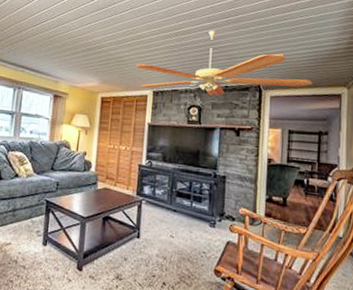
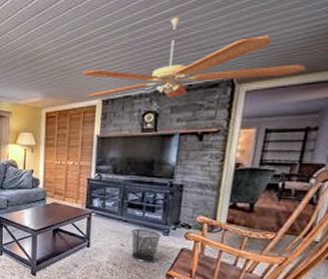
waste bin: none [180,219,209,257] -> present [131,228,162,263]

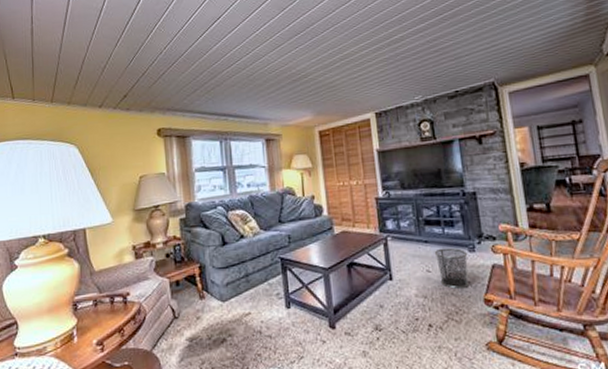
ceiling fan: present [82,17,307,98] -> none [350,31,555,111]

